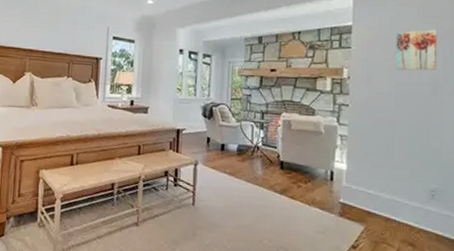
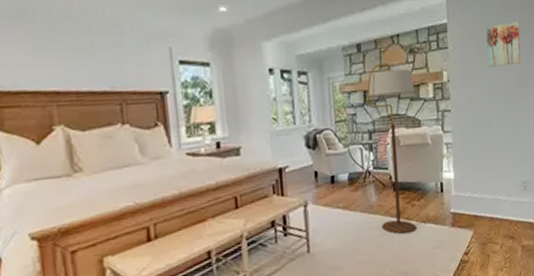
floor lamp: none [262,54,312,212] -> present [366,63,416,234]

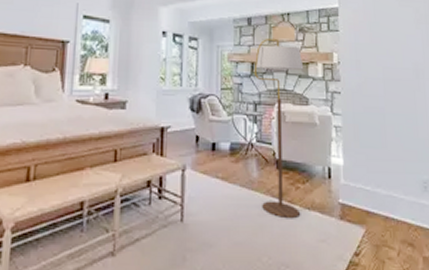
wall art: present [486,21,521,67] -> none [379,12,417,55]

